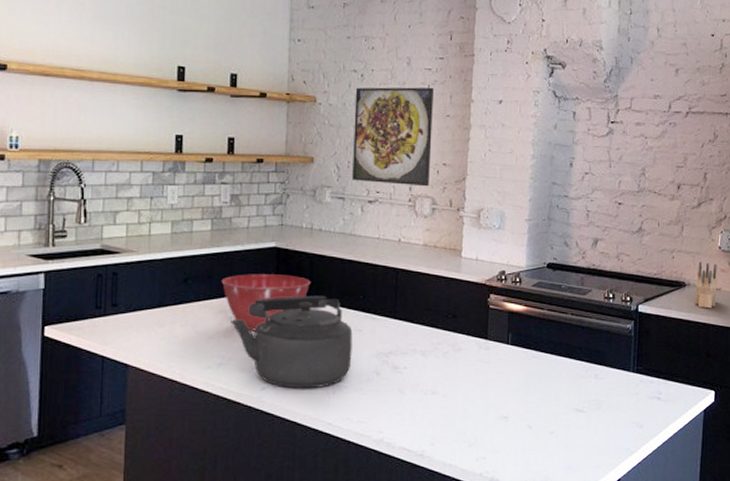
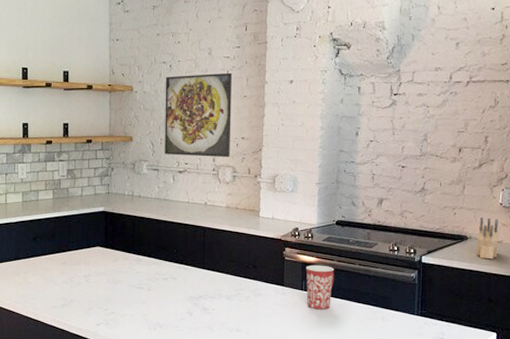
mixing bowl: present [221,274,311,331] -> none [62,233,133,279]
kettle: present [231,295,353,389] -> none [71,250,169,326]
mug: none [512,314,545,367] -> present [305,265,335,310]

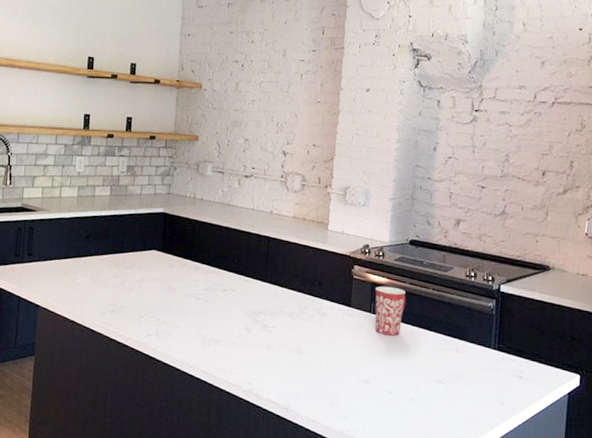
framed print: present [165,72,232,158] -> none [231,76,306,165]
knife block: present [476,217,500,260] -> none [559,247,585,294]

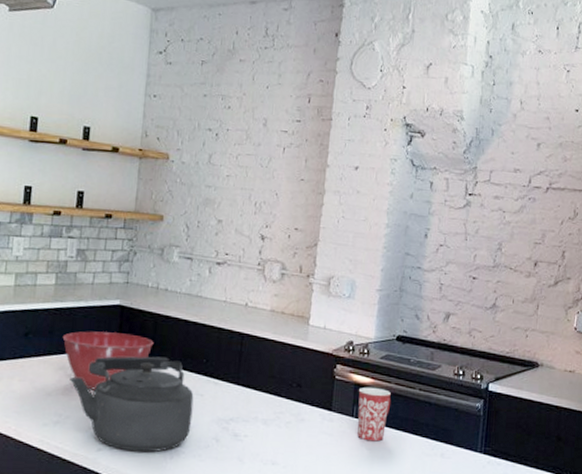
mixing bowl: none [116,234,192,285] -> present [62,331,154,390]
kettle: none [123,256,228,339] -> present [70,356,194,453]

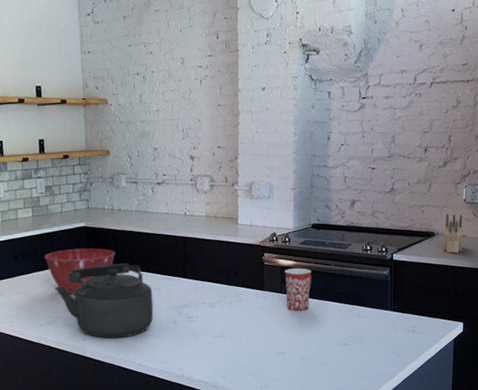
knife block: none [547,342,573,391] -> present [443,214,464,254]

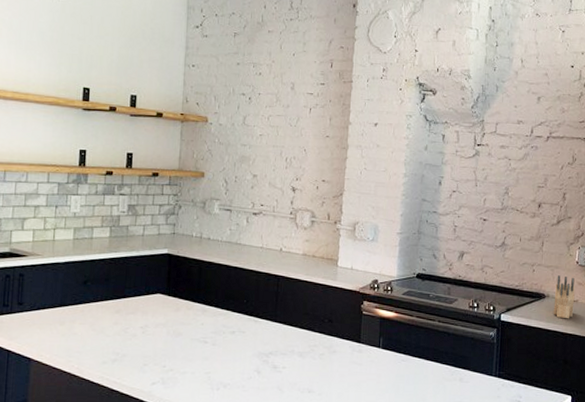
mixing bowl: present [44,248,116,295] -> none [117,278,199,331]
kettle: present [55,263,154,339] -> none [125,298,237,385]
mug: present [284,268,312,311] -> none [383,320,414,369]

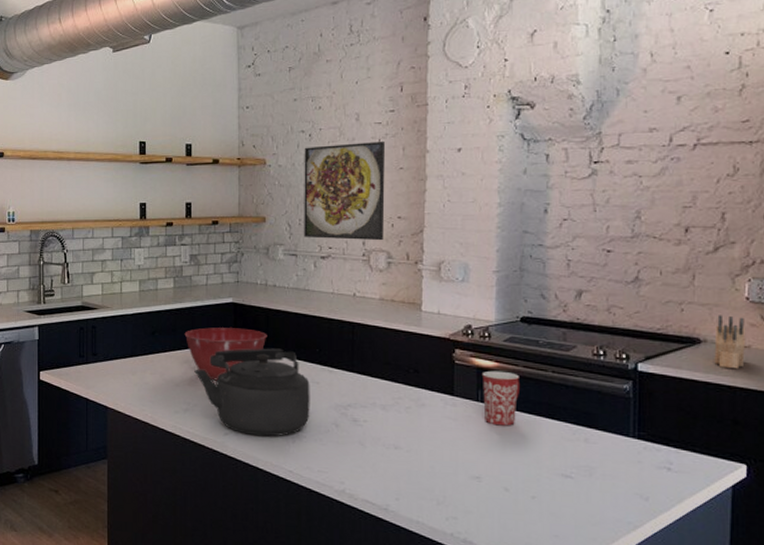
mixing bowl: none [117,278,199,331] -> present [184,327,267,381]
kettle: none [125,298,237,385] -> present [194,348,310,437]
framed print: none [239,109,315,201] -> present [304,141,385,241]
mug: none [383,320,414,369] -> present [481,370,521,426]

